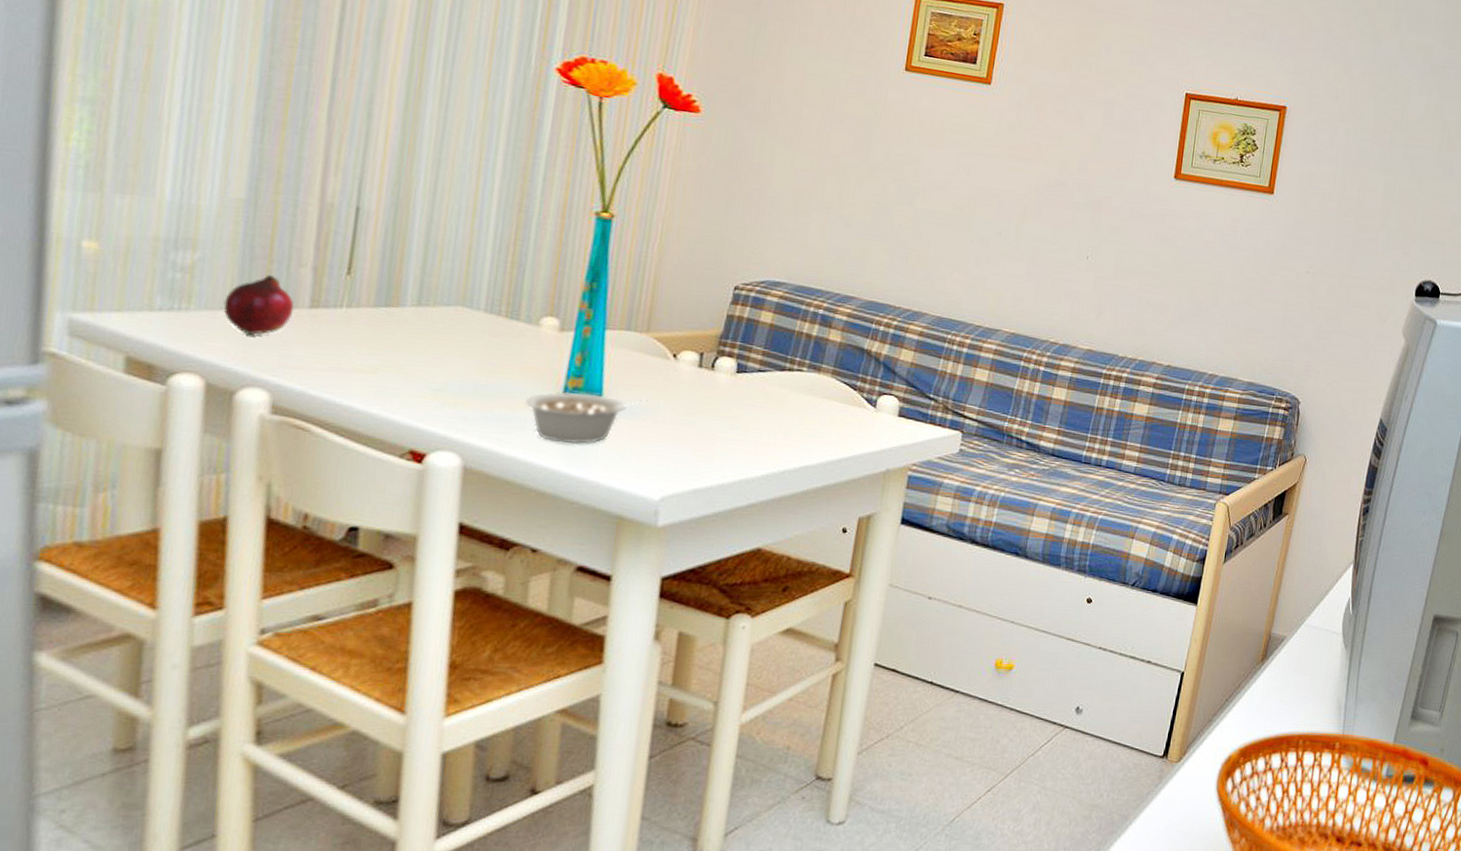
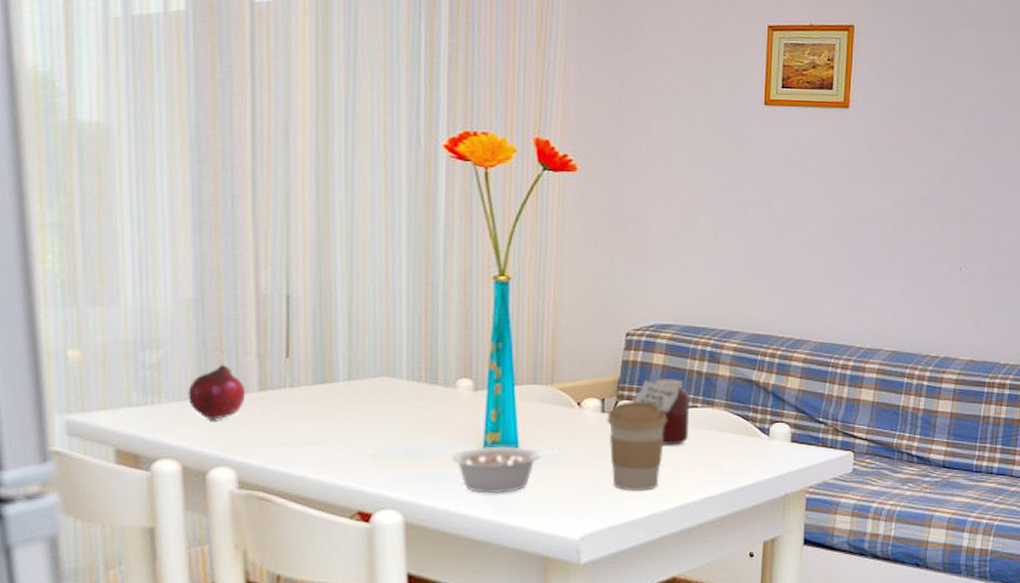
coffee cup: none [702,358,769,454] -> present [607,402,667,491]
jar: none [734,337,796,410] -> present [633,379,690,446]

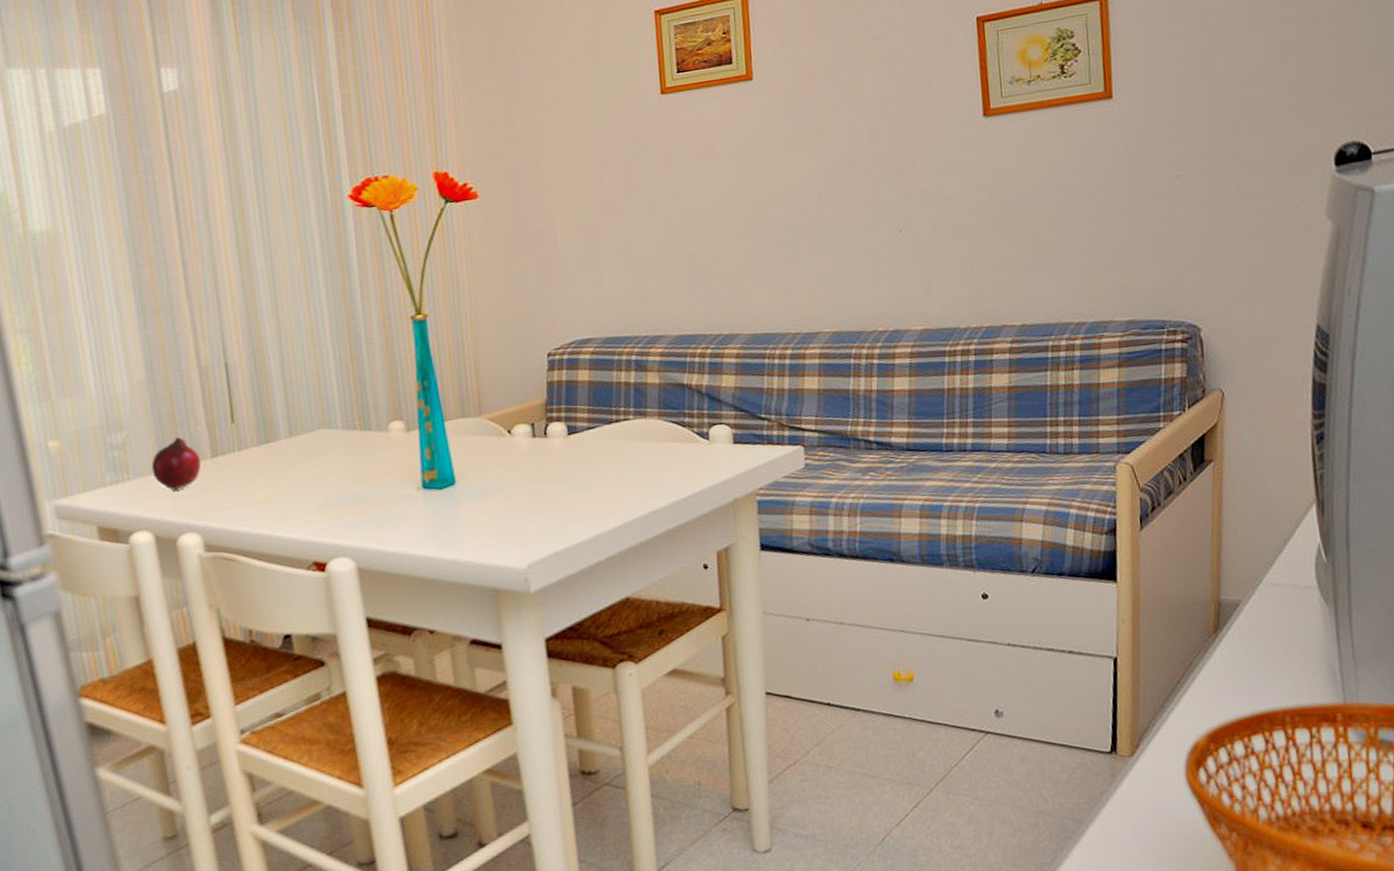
legume: present [451,446,559,494] -> none [393,478,495,532]
coffee cup: present [607,402,667,491] -> none [538,421,600,514]
jar: present [633,379,690,446] -> none [562,393,625,463]

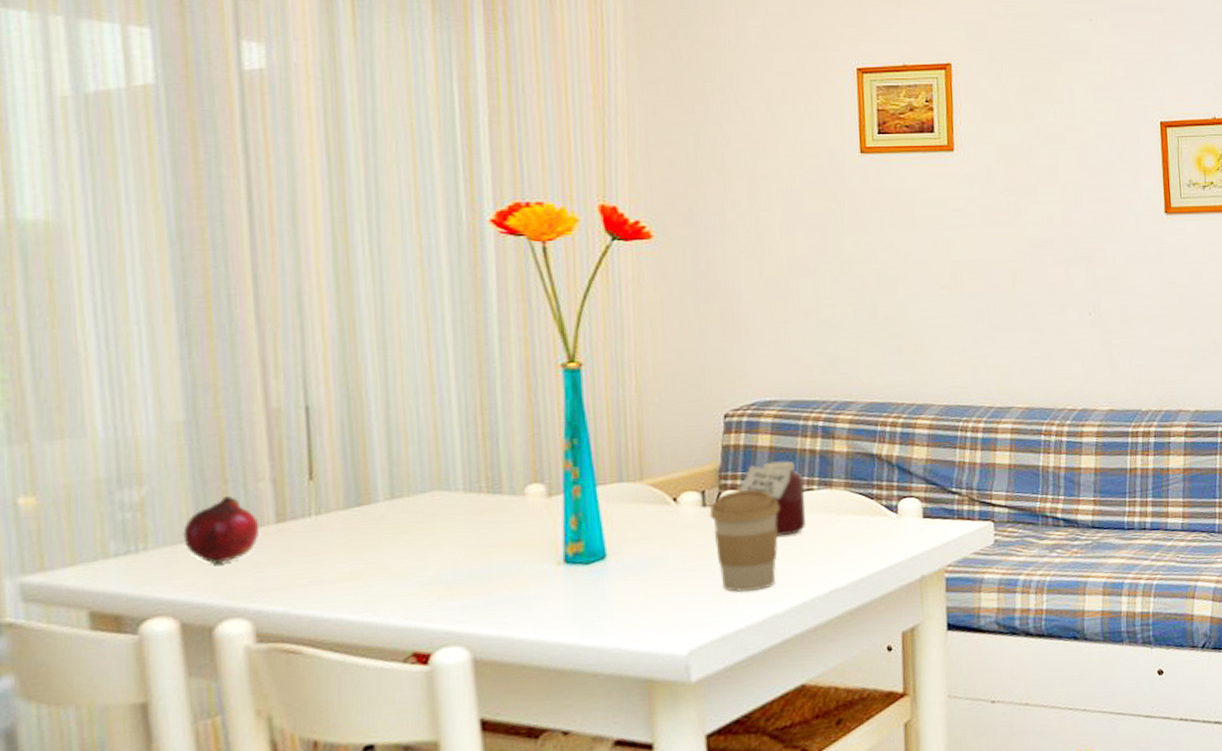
coffee cup: none [538,421,600,514] -> present [709,490,779,593]
jar: none [562,393,625,463] -> present [738,460,807,537]

